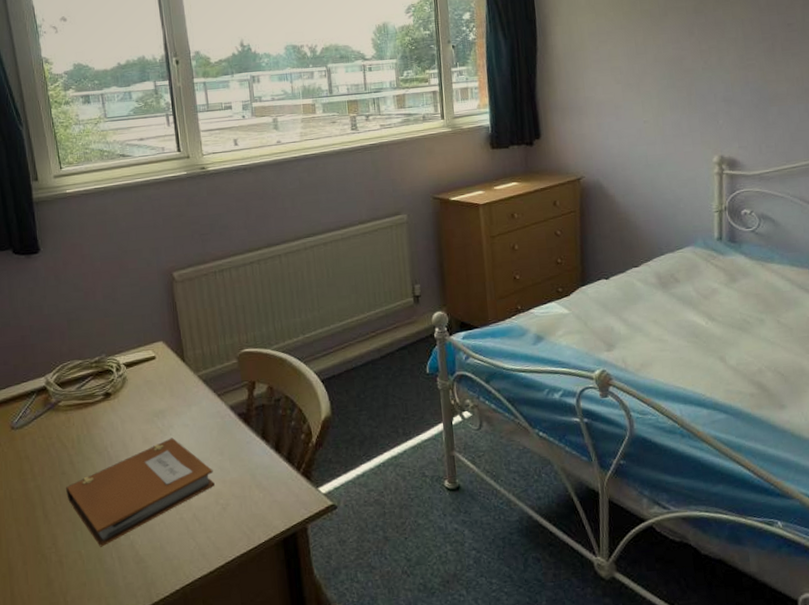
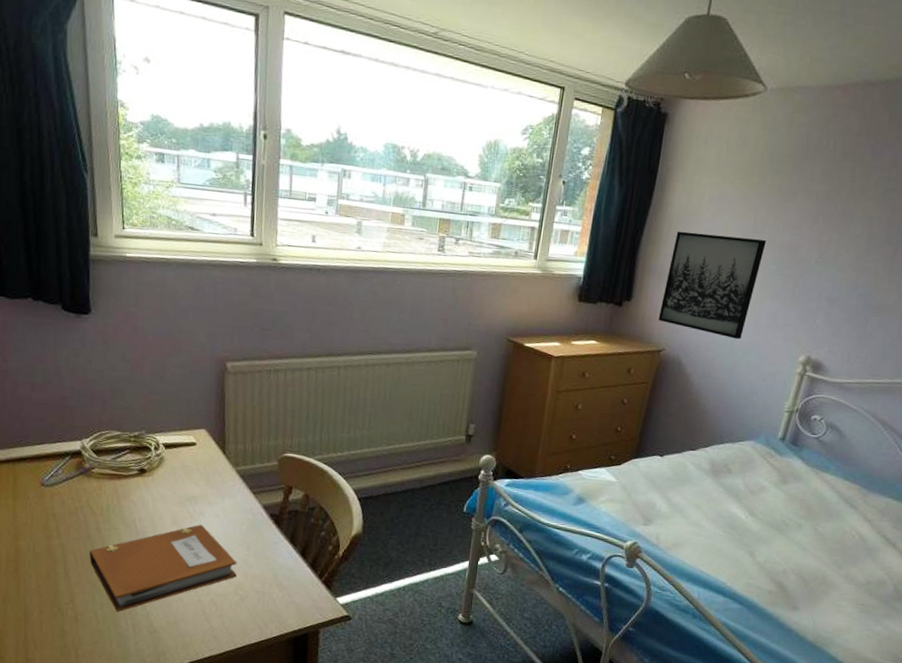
wall art: none [567,59,653,154] -> present [658,231,766,340]

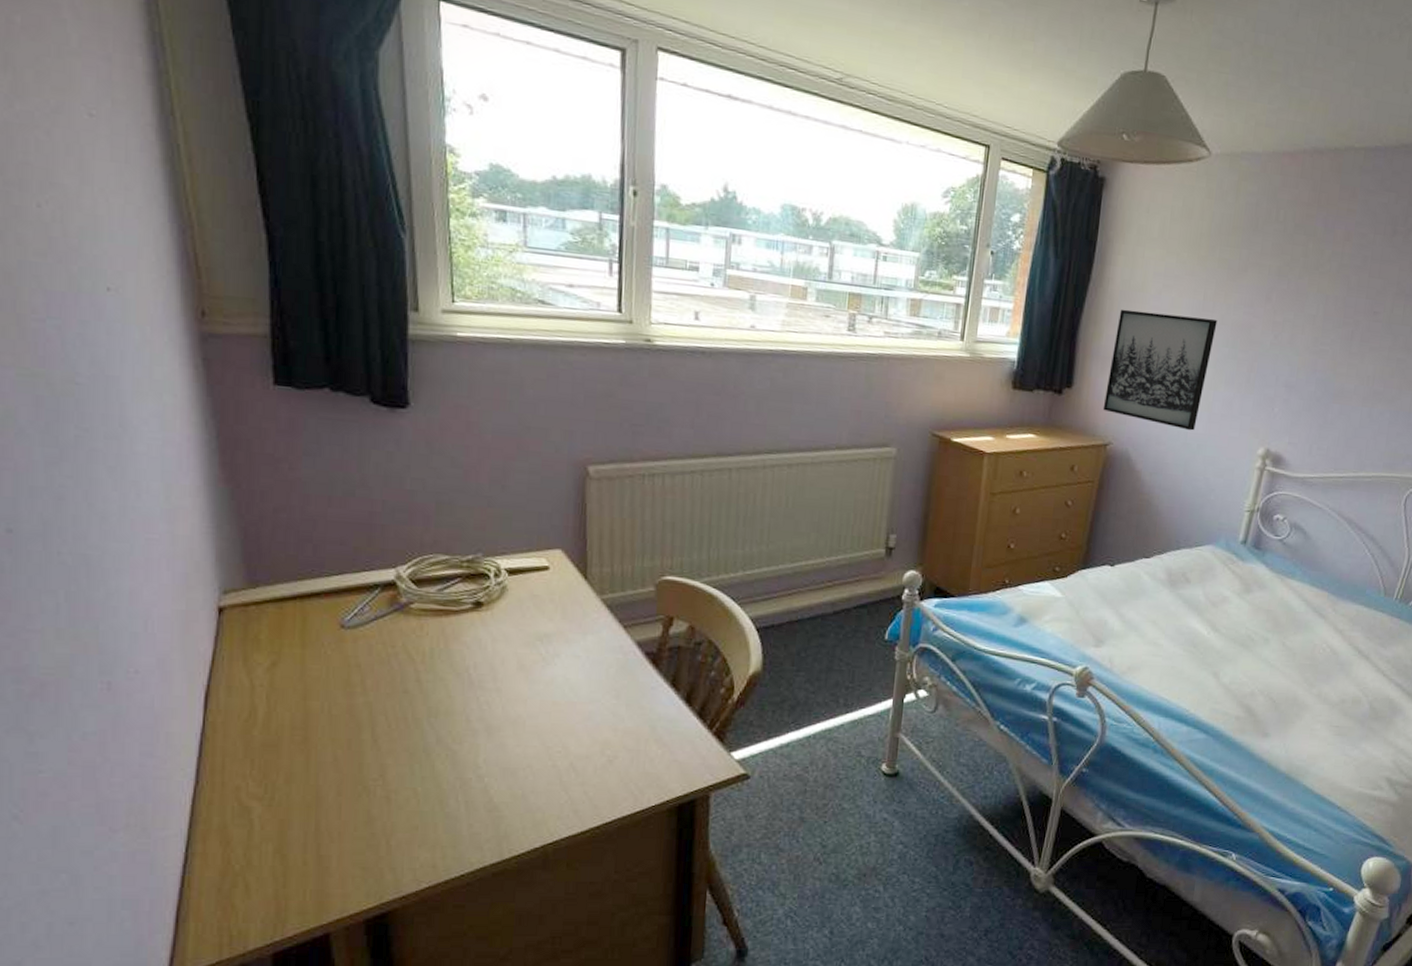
notebook: present [89,524,237,612] -> none [406,669,604,787]

